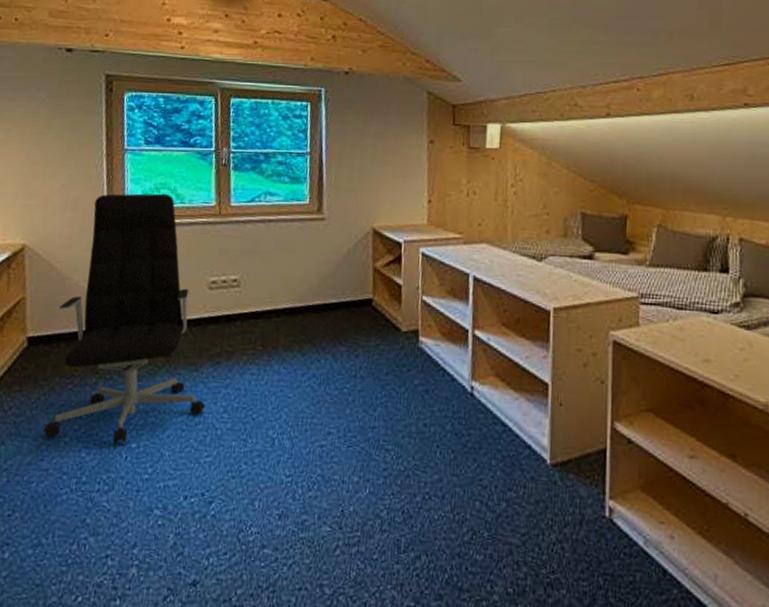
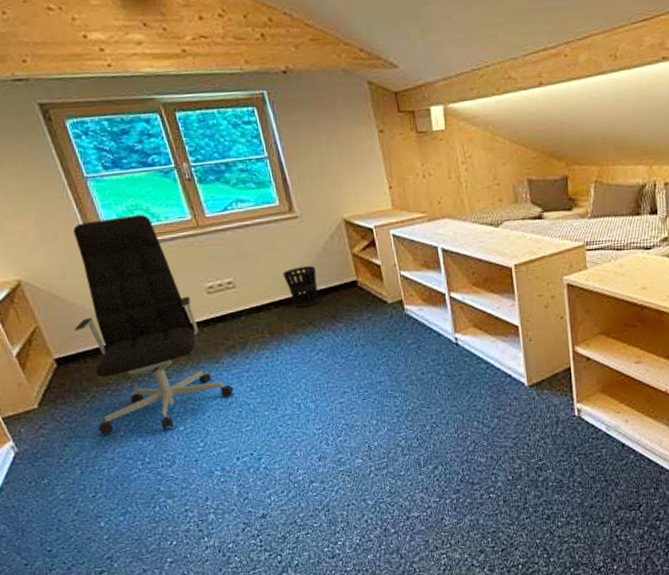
wastebasket: none [293,273,330,322] -> present [282,265,320,308]

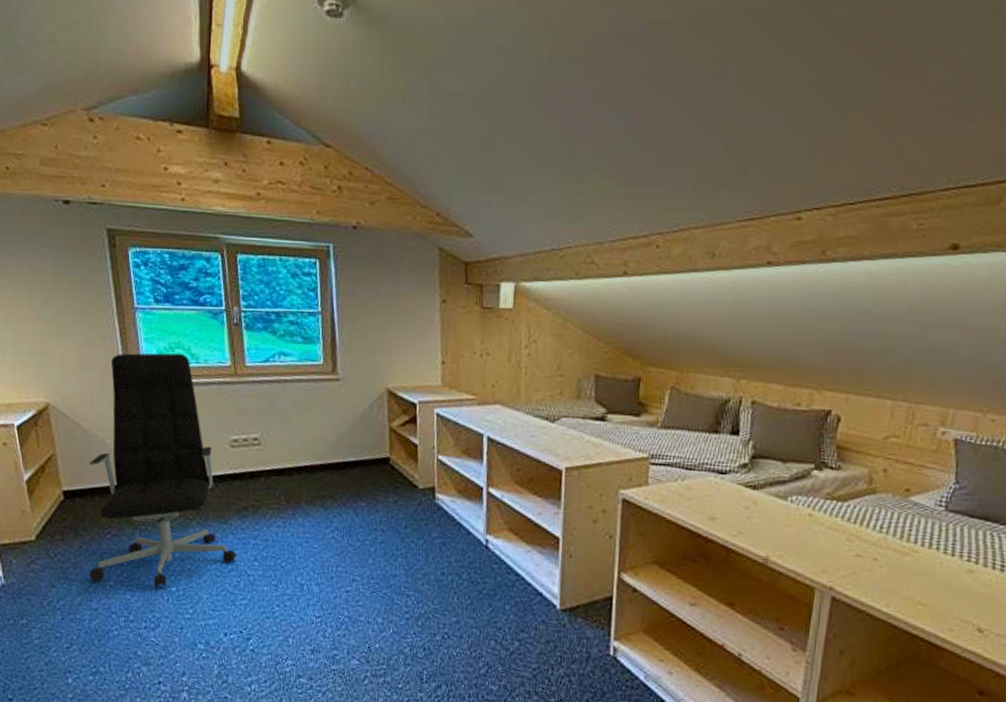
wastebasket: present [282,265,320,308] -> none [312,433,348,479]

